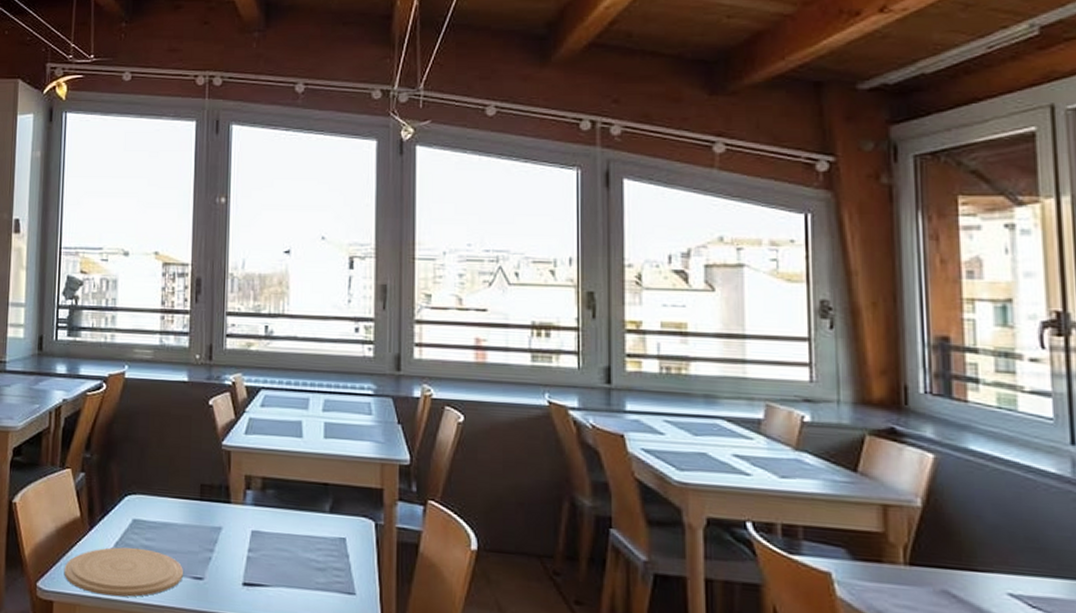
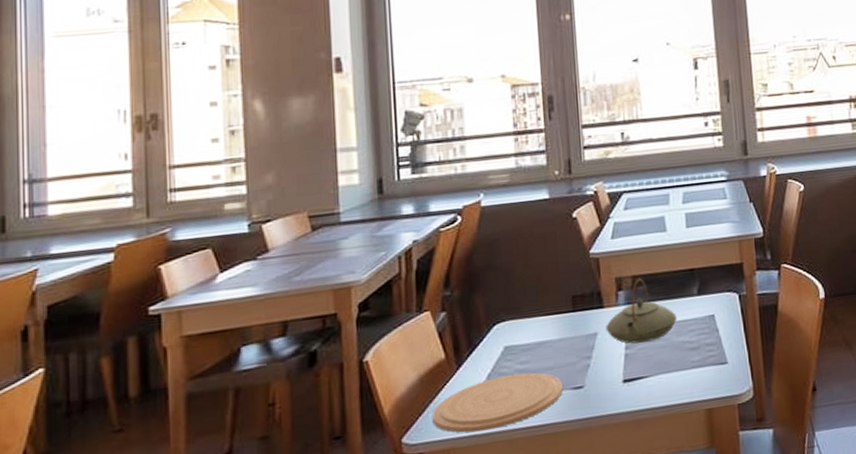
teapot: none [231,480,305,550] -> present [606,278,677,344]

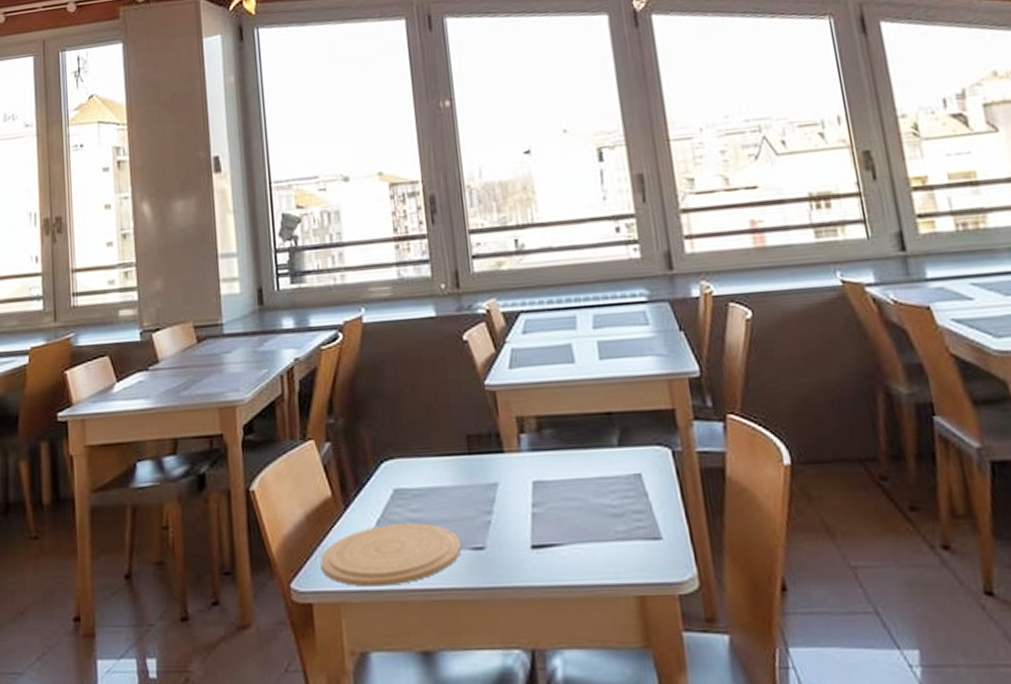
teapot: present [606,278,677,344] -> none [507,419,594,501]

